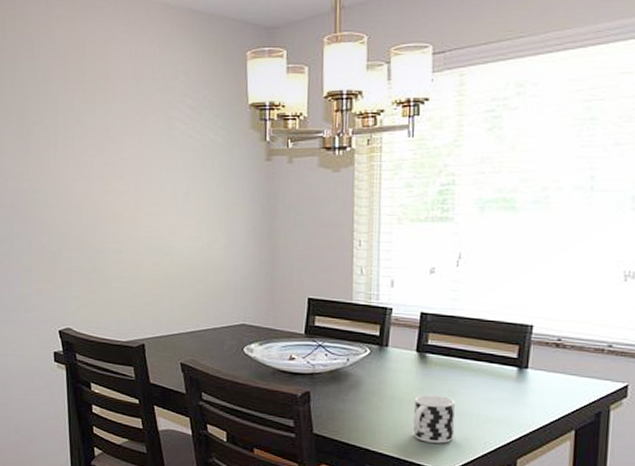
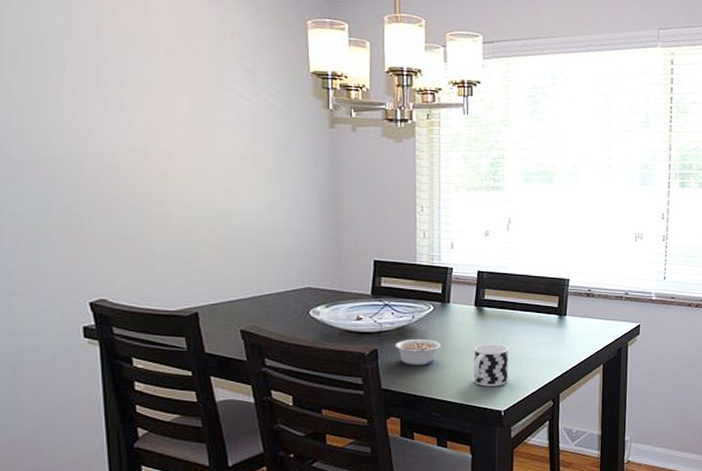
legume: none [328,383,378,413] -> present [395,338,442,365]

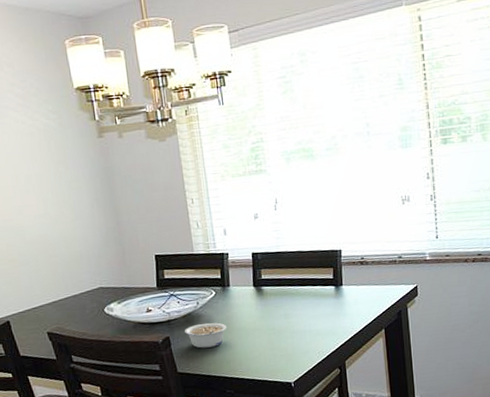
cup: present [473,344,509,387] -> none [258,320,294,361]

